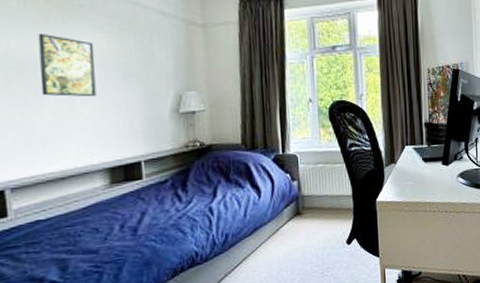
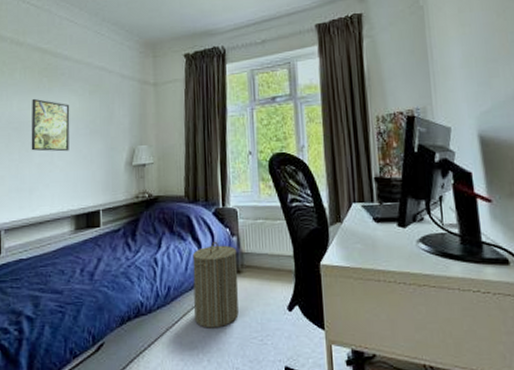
laundry hamper: none [251,186,300,269] -> present [192,241,239,328]

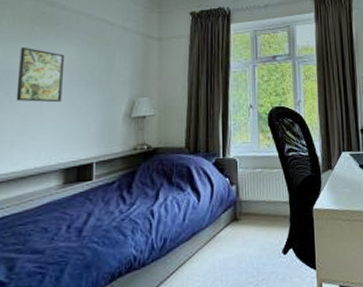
laundry hamper: present [192,241,239,328] -> none [191,190,236,278]

